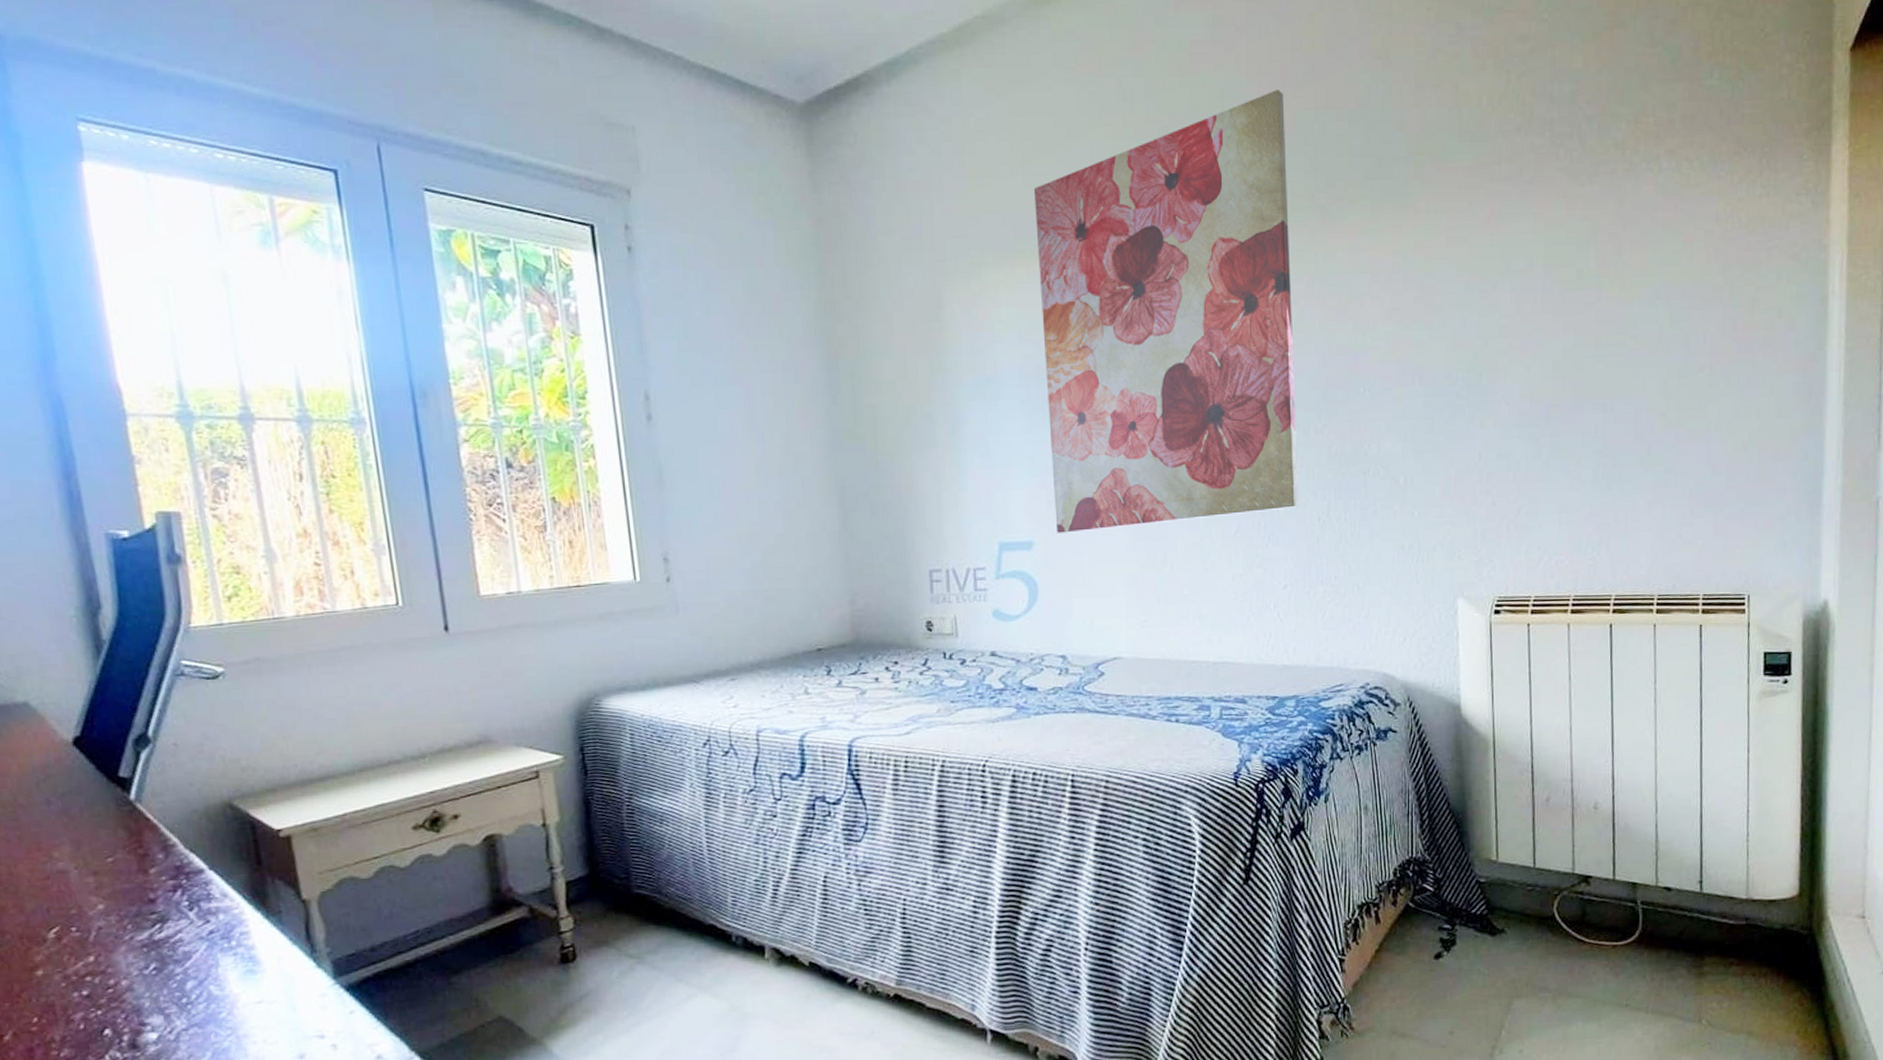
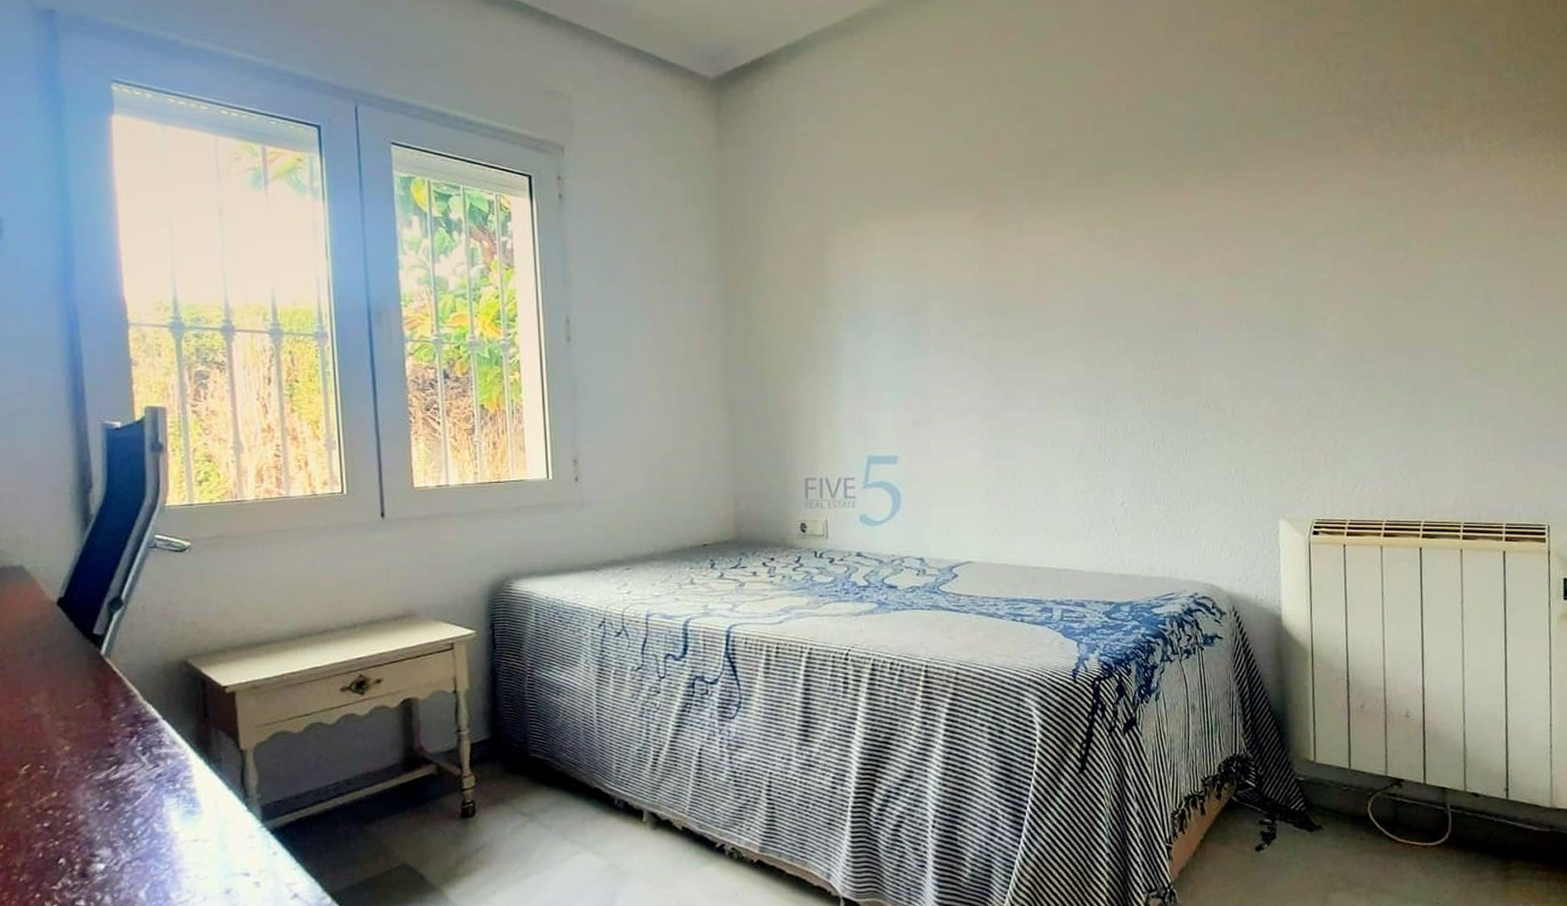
wall art: present [1034,90,1299,533] -> none [910,74,1137,450]

